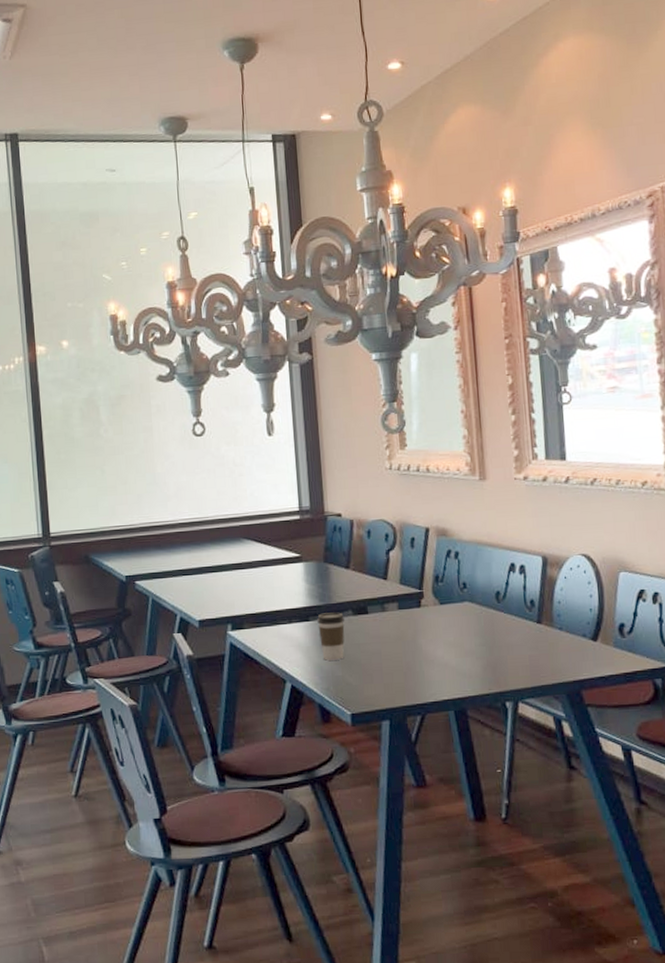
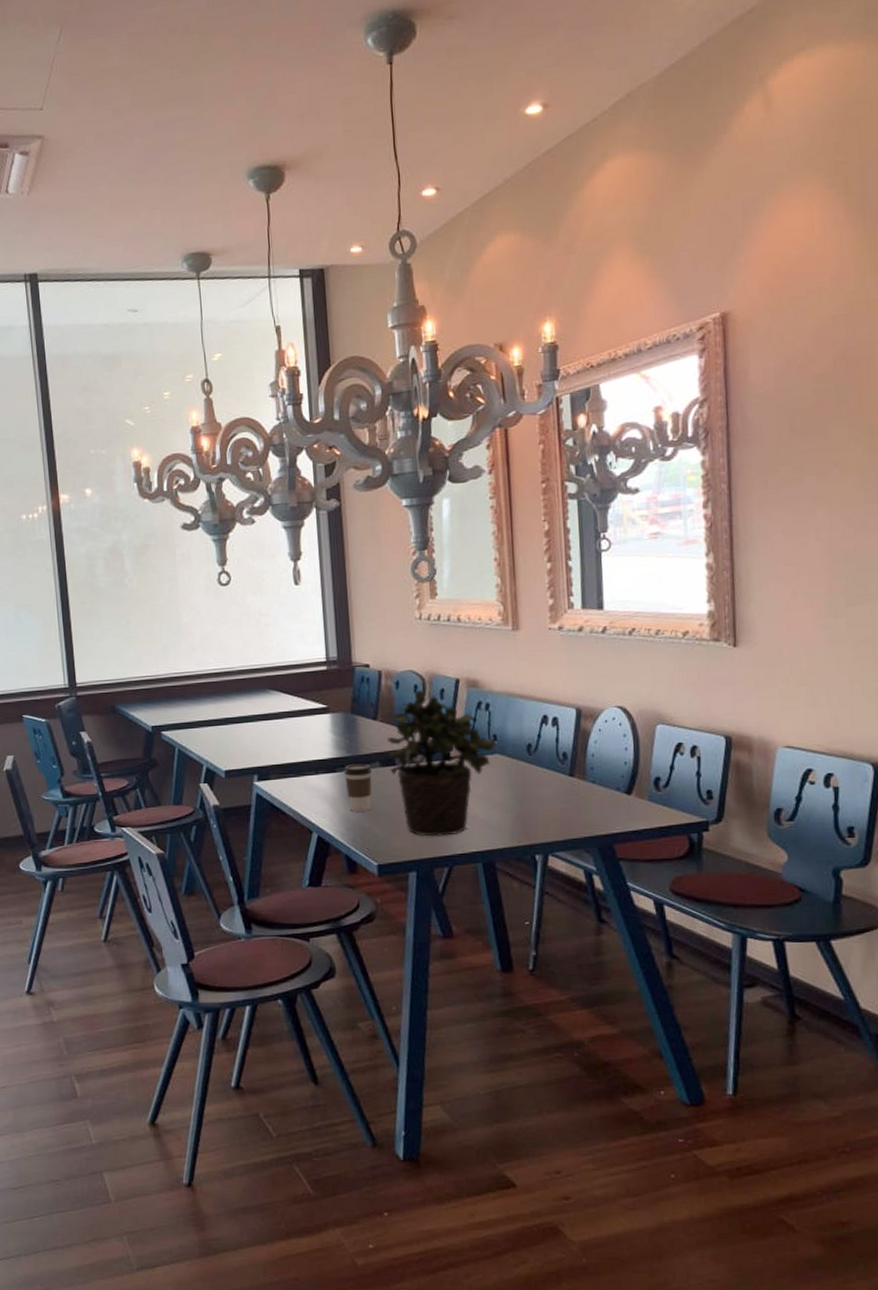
potted plant: none [358,539,466,685] -> present [386,690,496,837]

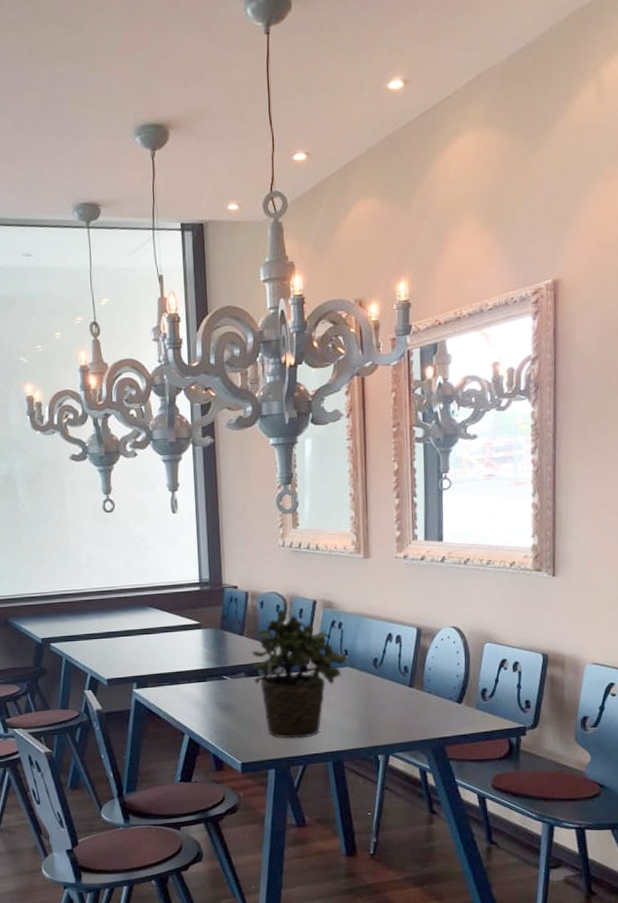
coffee cup: present [344,763,372,812] -> none [213,674,238,716]

